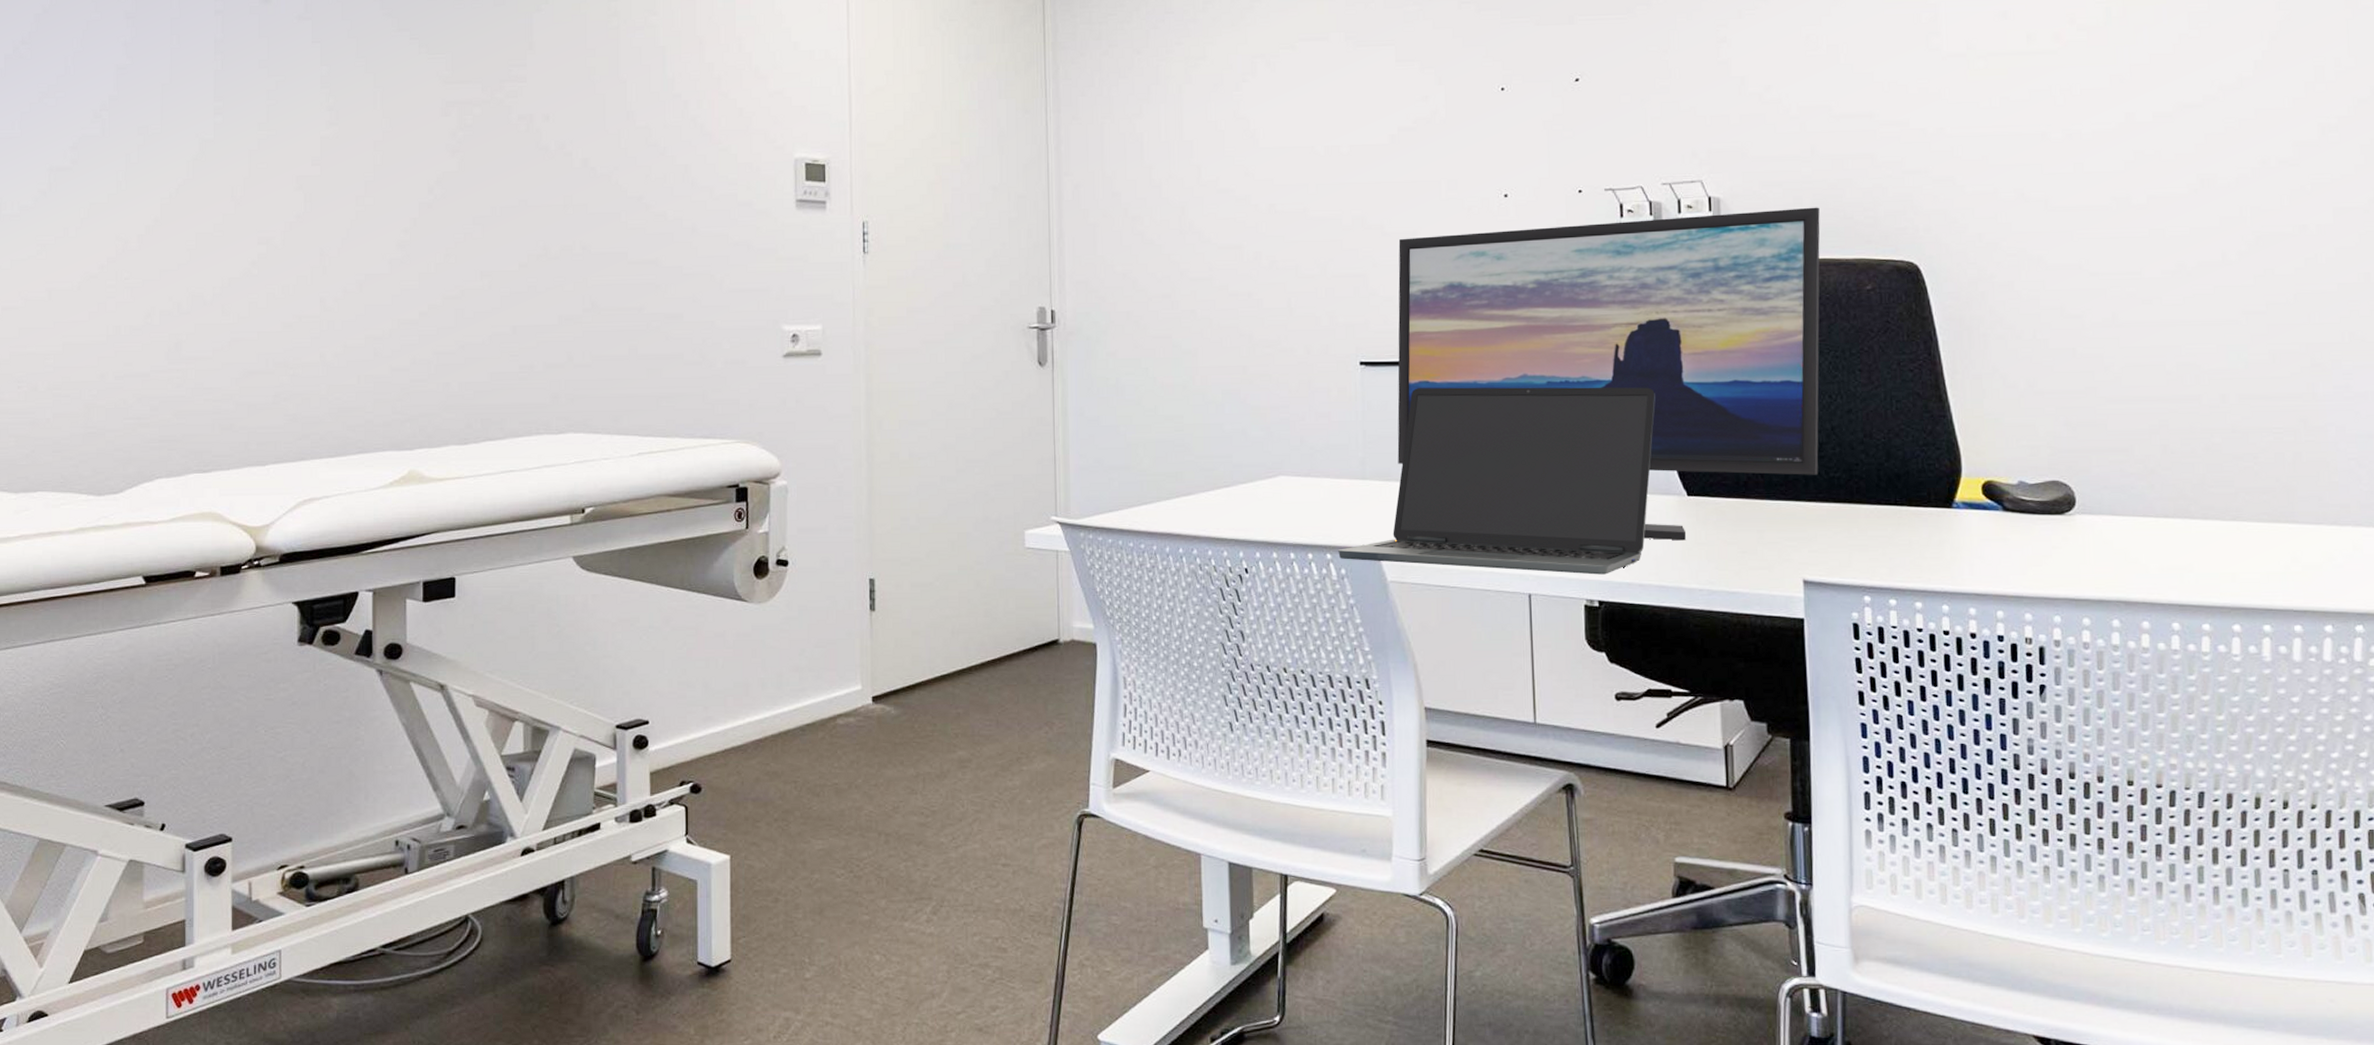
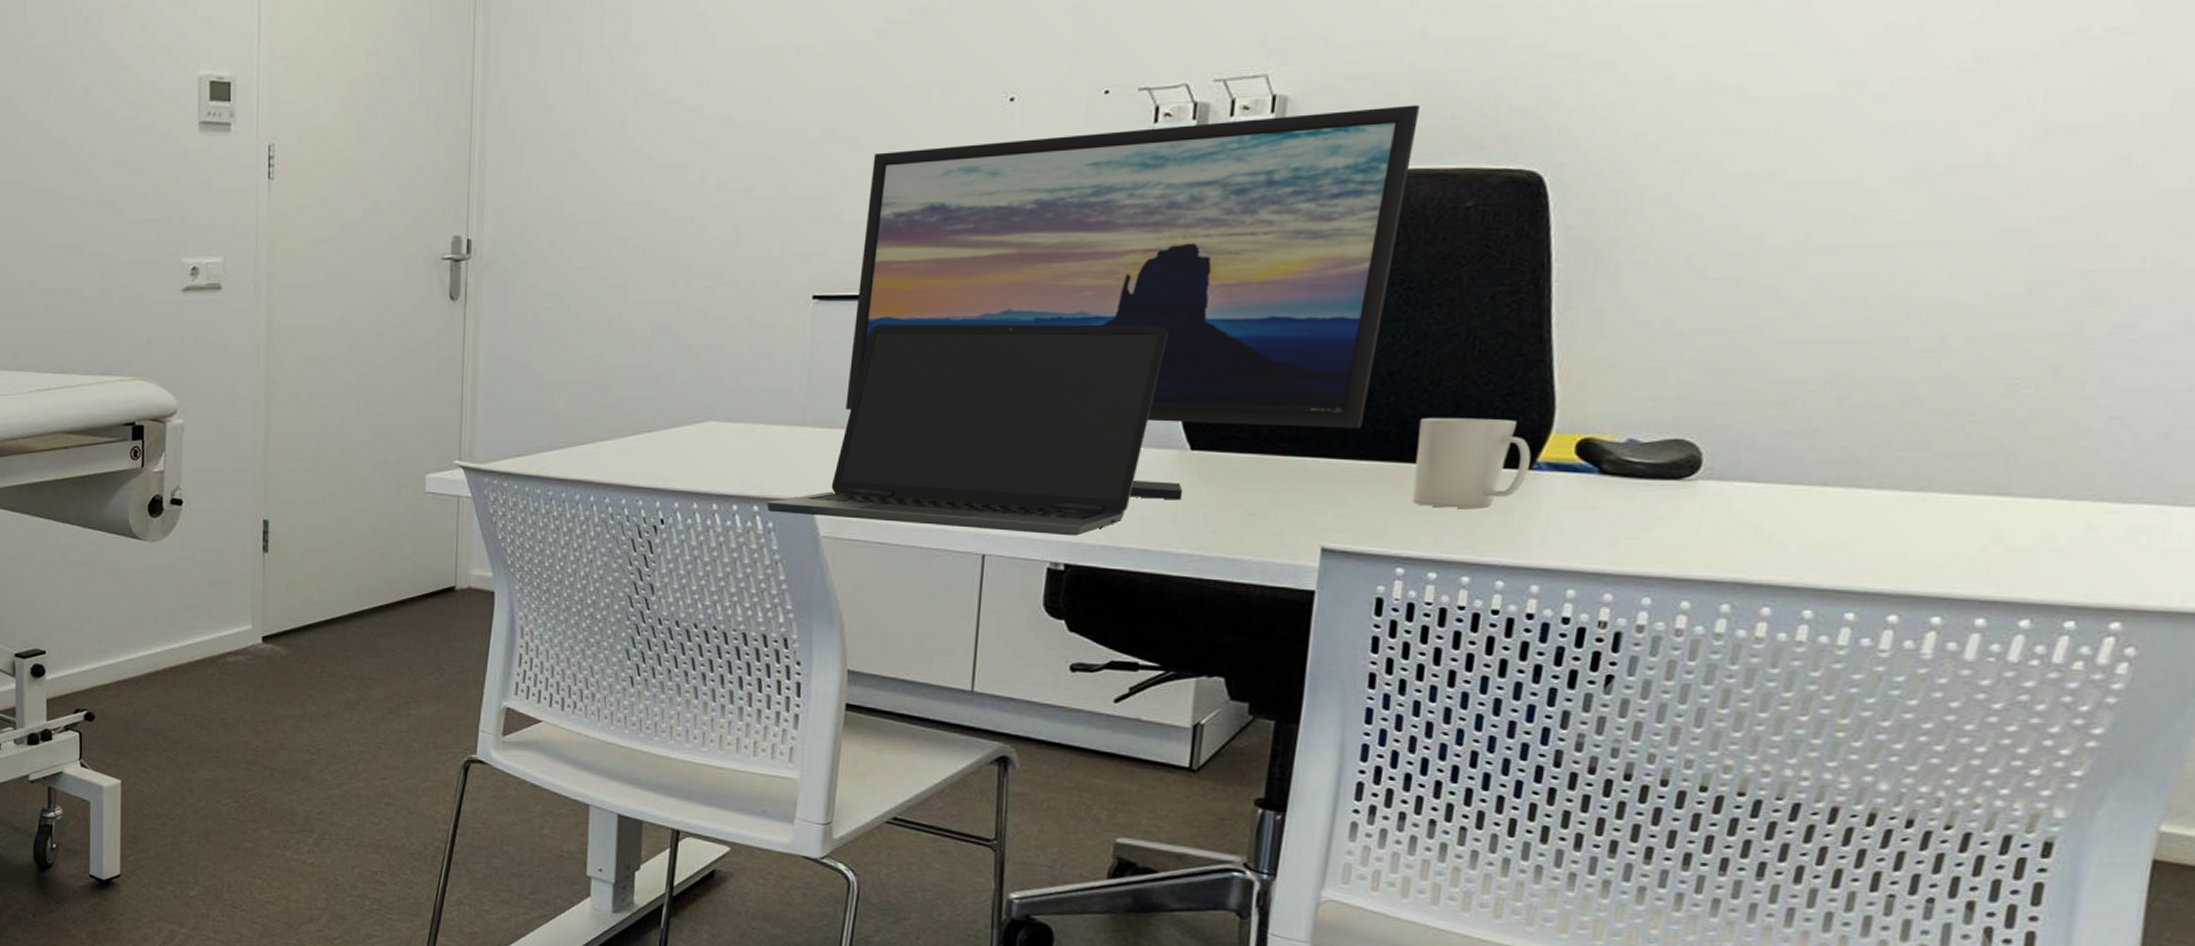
mug: none [1861,464,1950,543] -> present [1412,417,1531,508]

